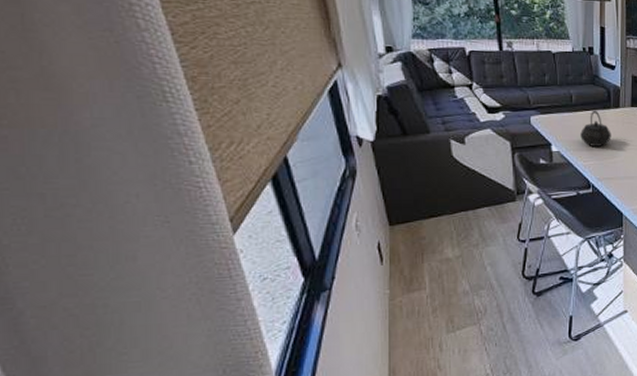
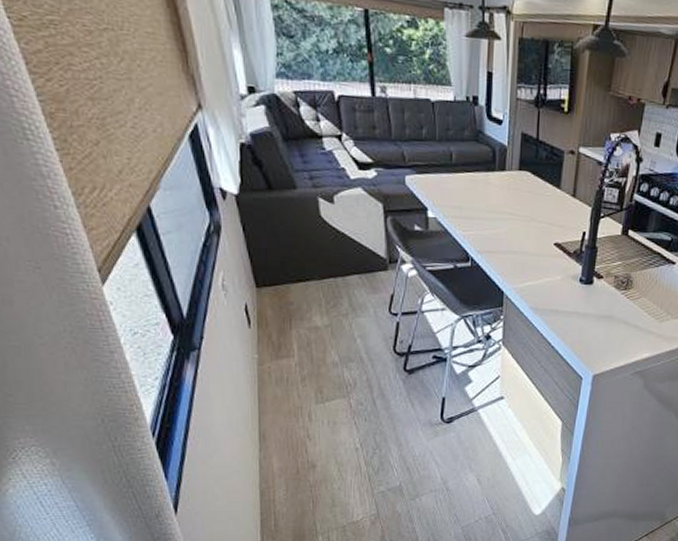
kettle: present [580,110,611,146] -> none [460,172,495,215]

